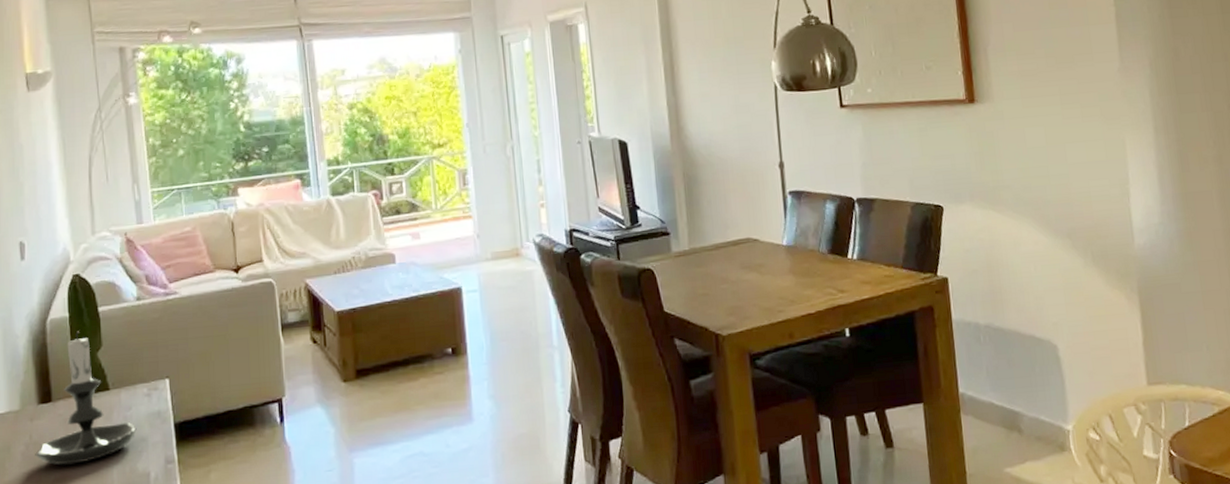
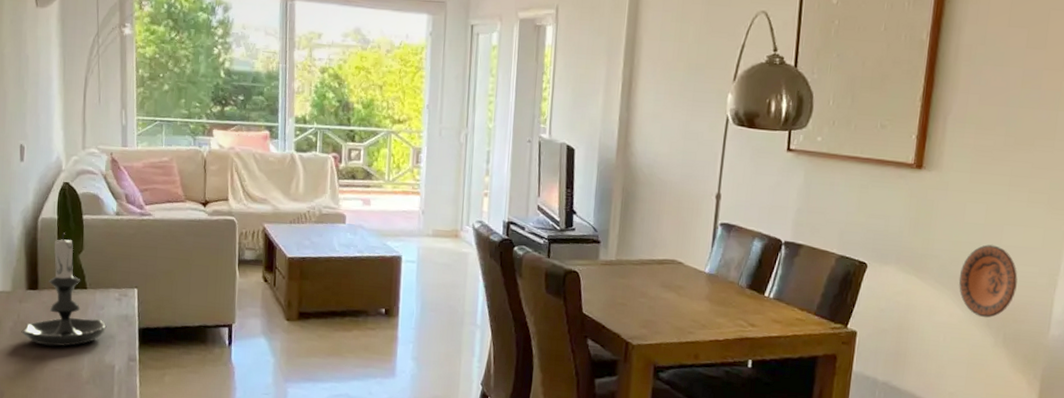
decorative plate: none [1034,165,1093,240] -> present [958,244,1018,318]

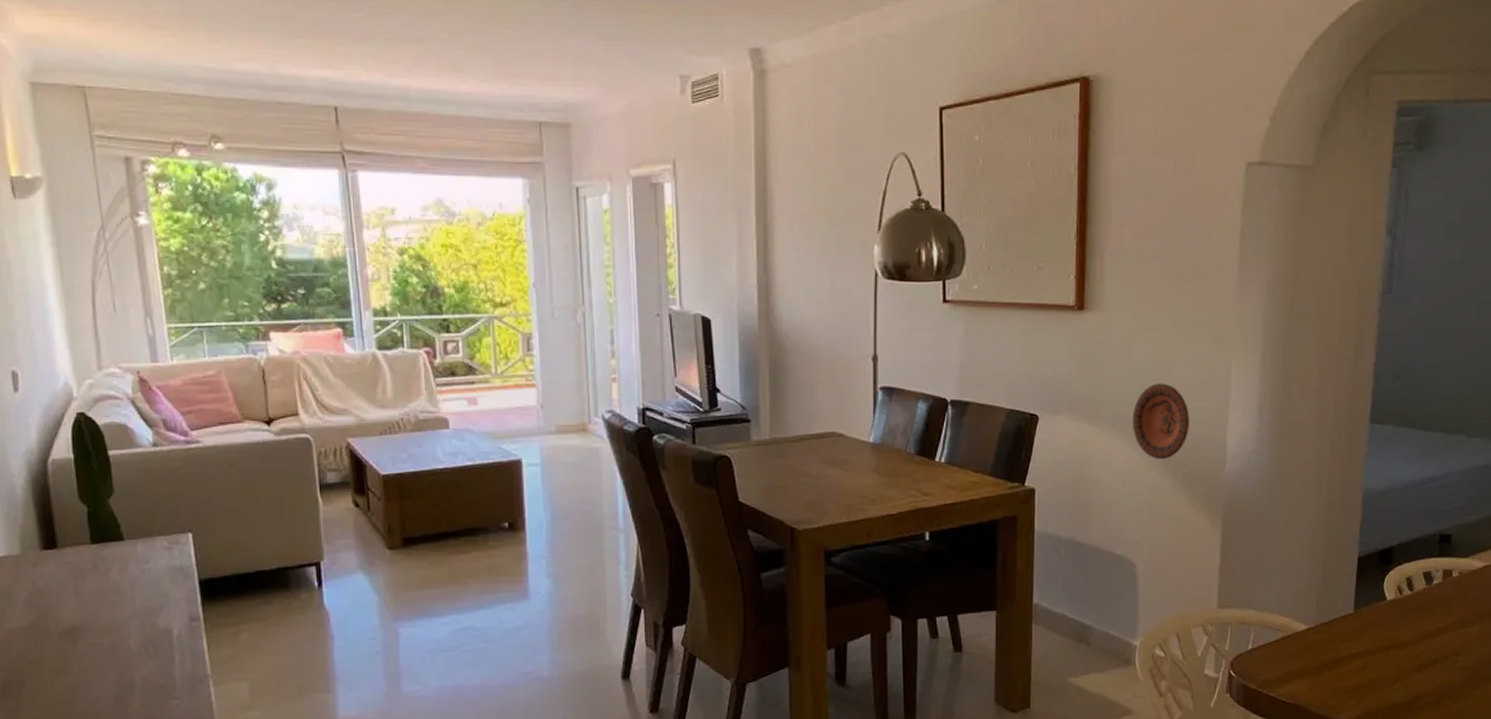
candle holder: present [21,232,107,346] -> none [40,474,156,616]

